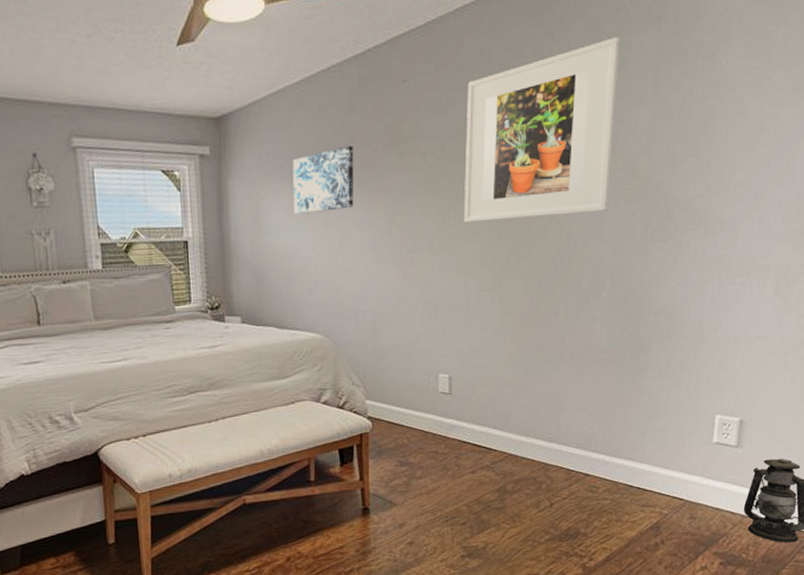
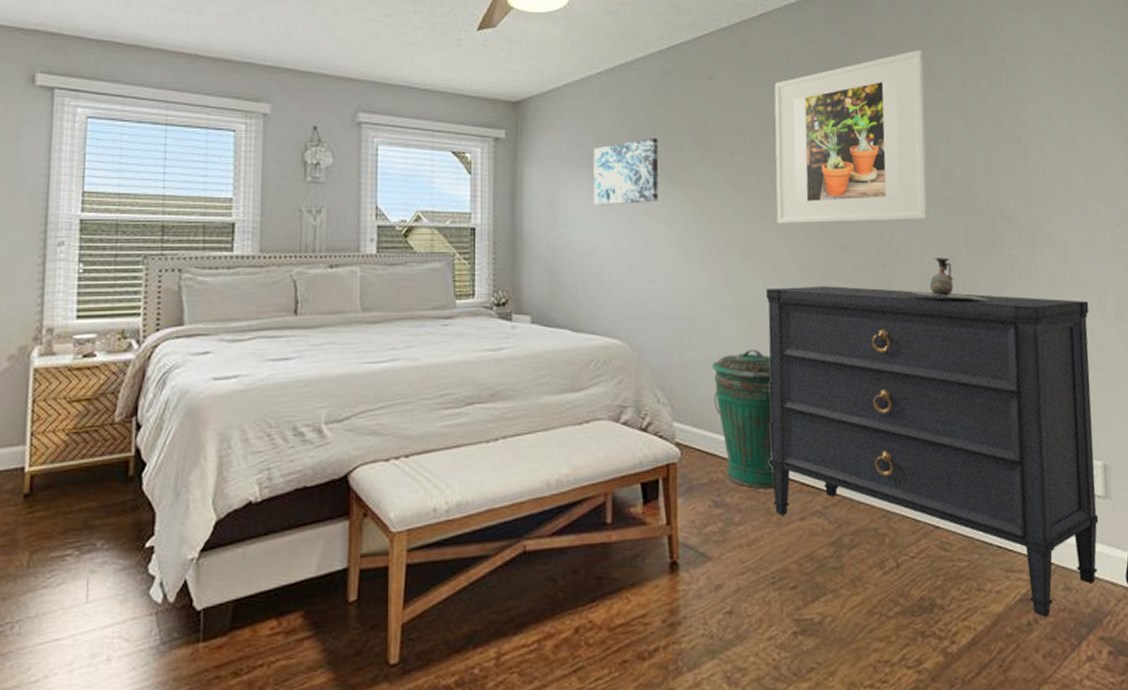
trash can: none [400,337,453,451] -> present [712,350,775,489]
dresser: none [448,277,750,539] -> present [766,286,1099,617]
decorative vase: none [584,246,655,285] -> present [911,258,988,300]

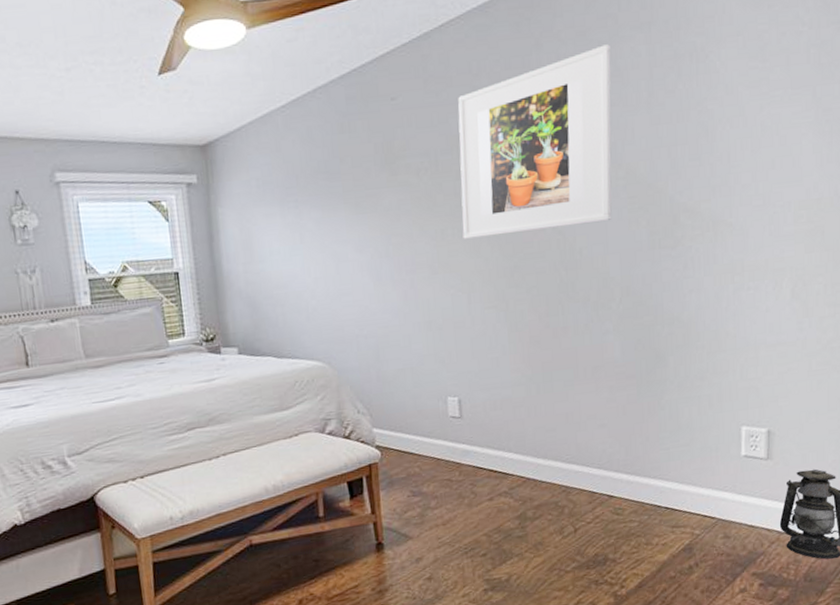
wall art: present [593,138,659,206] -> none [282,167,349,240]
trash can: present [712,350,775,489] -> none [406,358,466,478]
dresser: present [766,286,1099,617] -> none [454,283,765,561]
decorative vase: present [911,258,988,300] -> none [592,255,667,296]

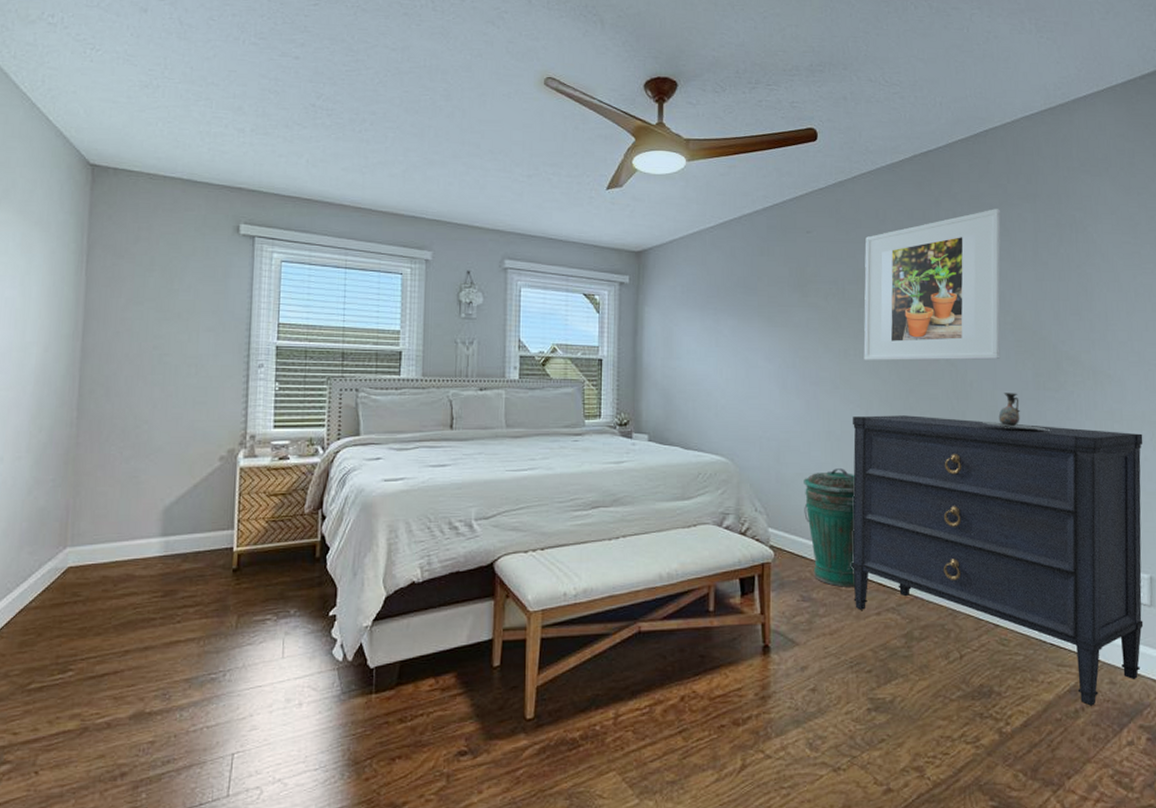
trash can: none [406,358,466,478] -> present [803,469,856,587]
dresser: none [454,283,765,561] -> present [851,415,1144,706]
decorative vase: none [592,255,667,296] -> present [981,393,1051,431]

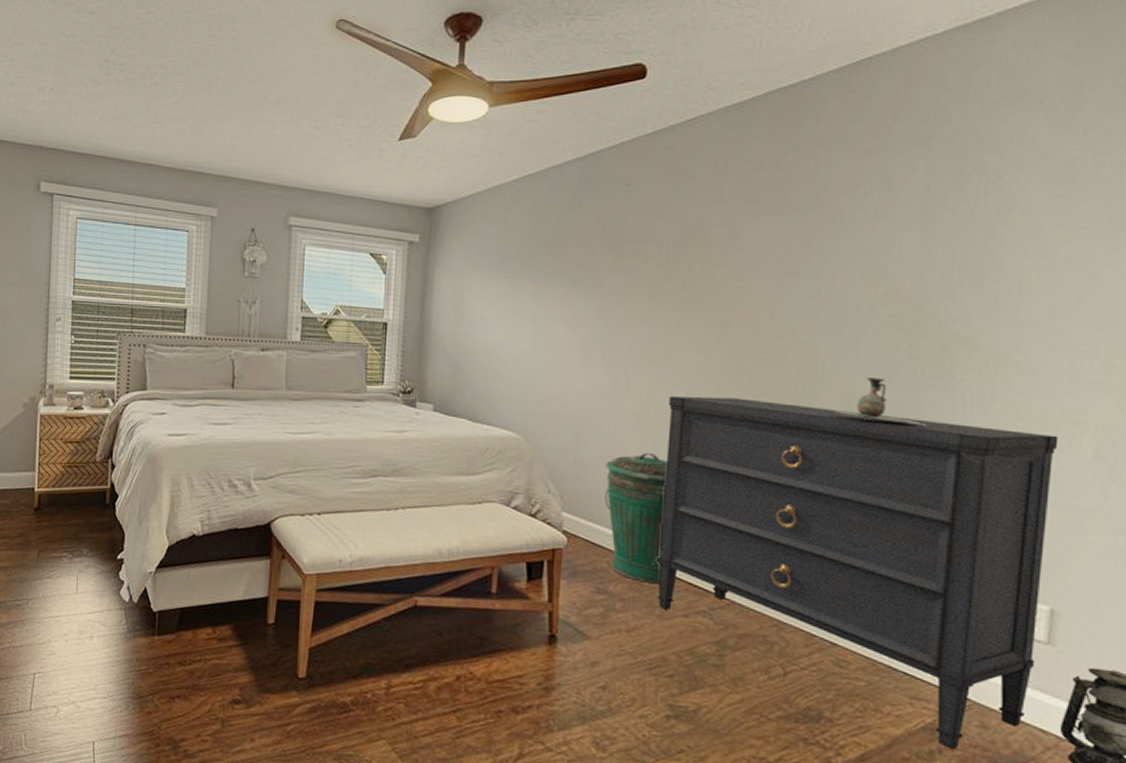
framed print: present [863,209,1001,361] -> none [687,155,880,338]

